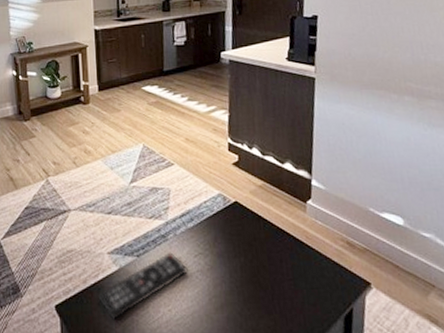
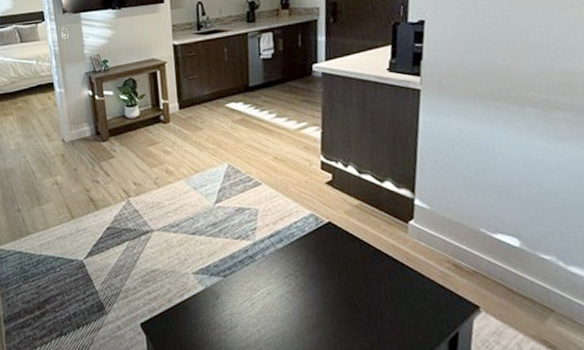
remote control: present [98,252,188,319] -> none [184,273,278,338]

